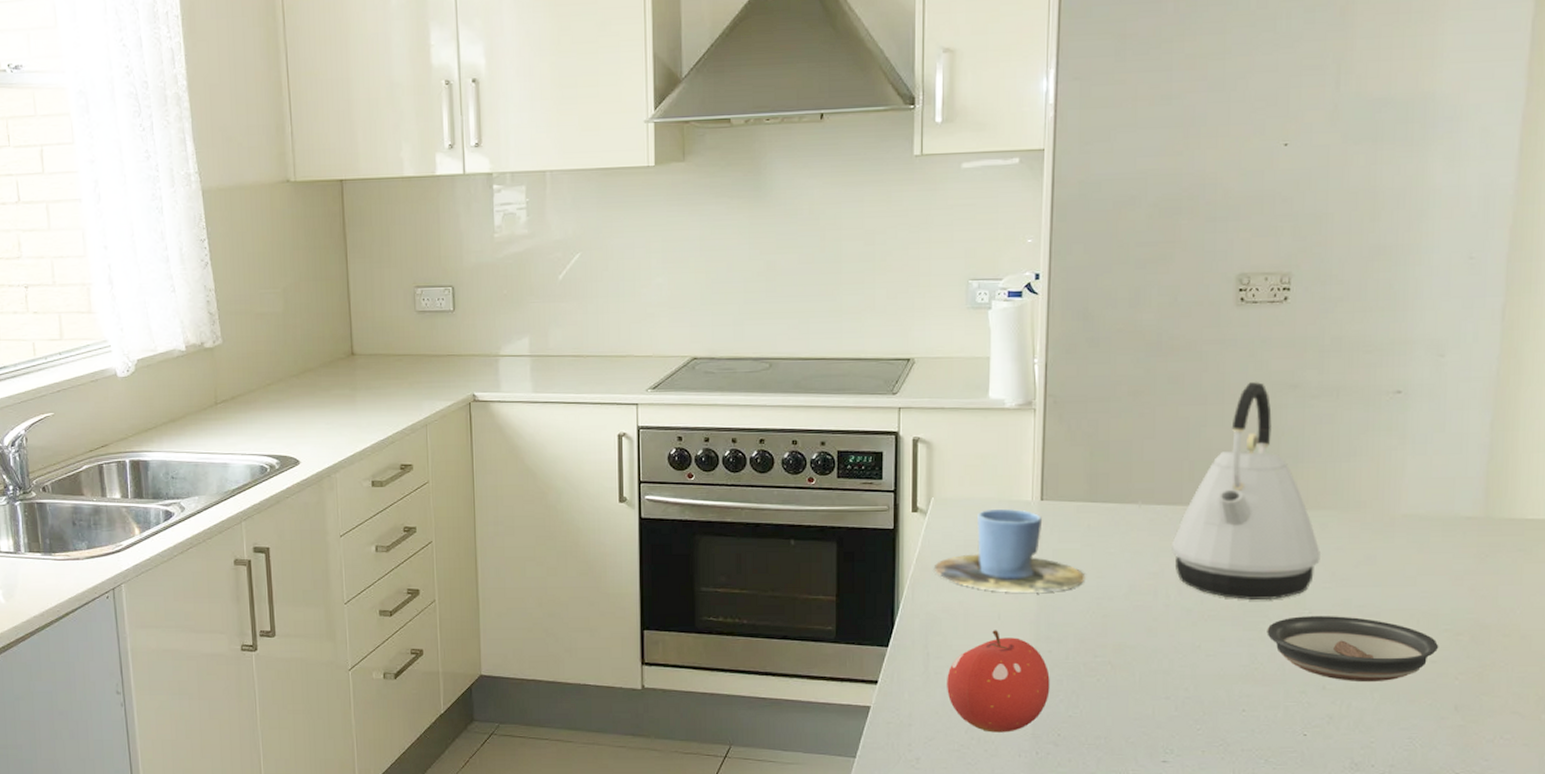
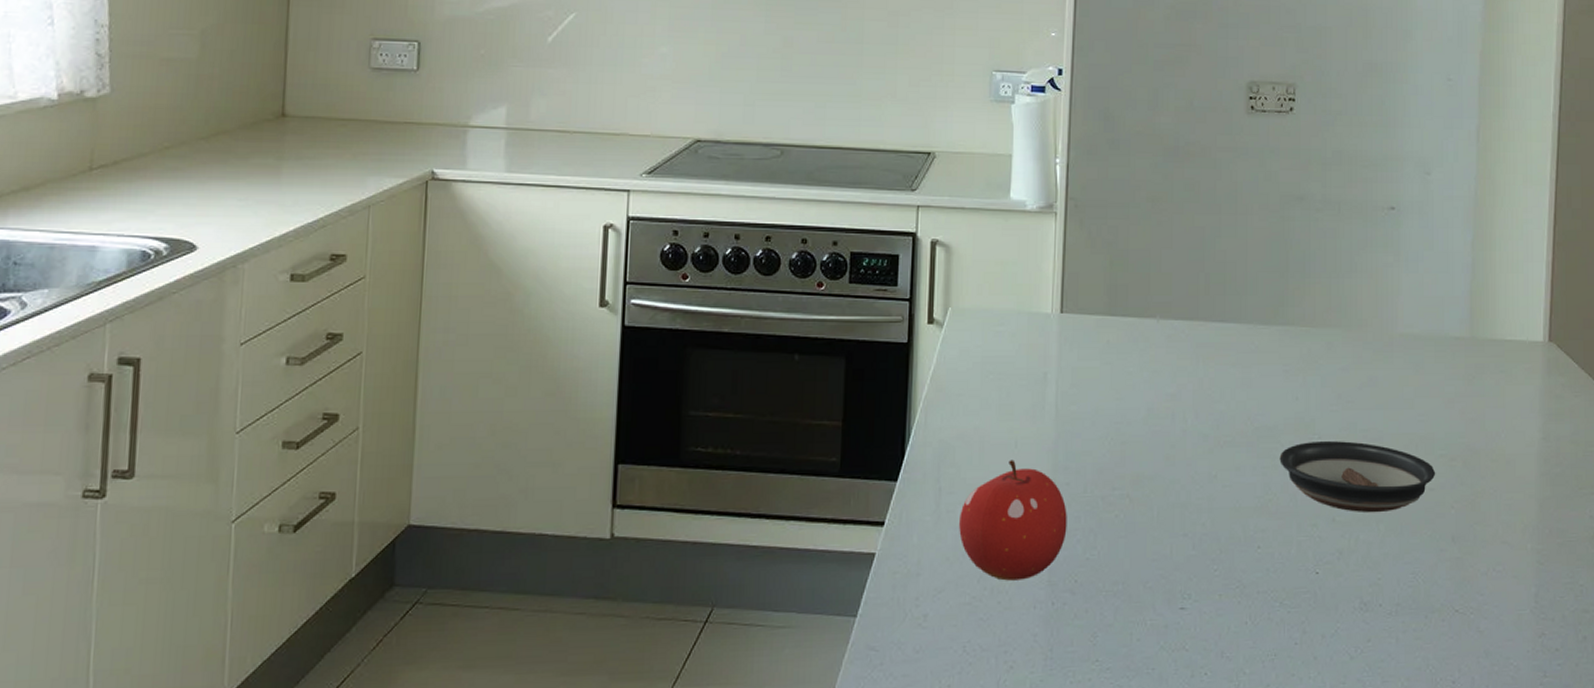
cup: present [935,508,1086,593] -> none [950,321,1104,417]
kettle: present [1170,382,1322,601] -> none [1187,193,1329,425]

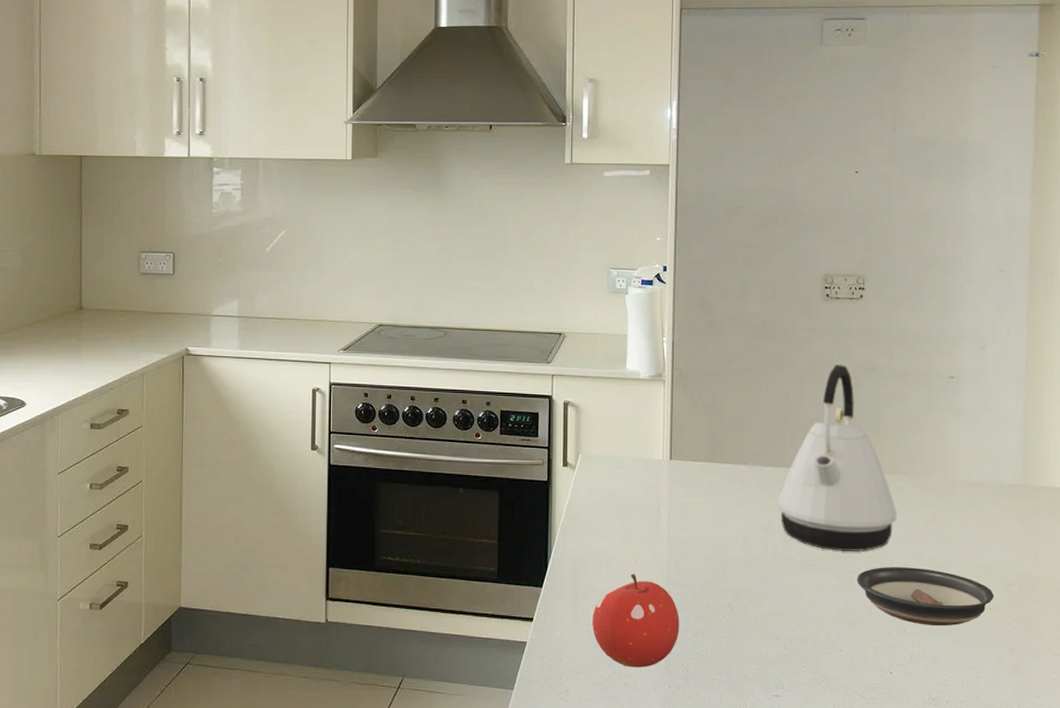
kettle: none [1187,193,1329,425] -> present [777,365,898,553]

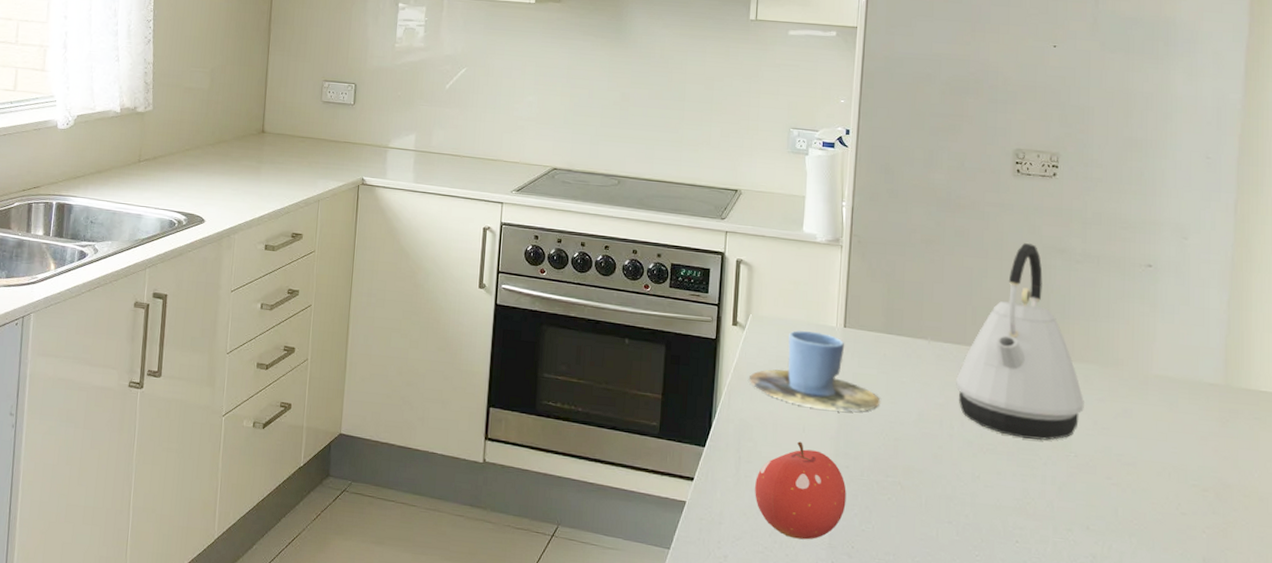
cup: none [582,466,708,541] -> present [749,330,881,412]
saucer: present [857,567,995,627] -> none [1038,458,1188,528]

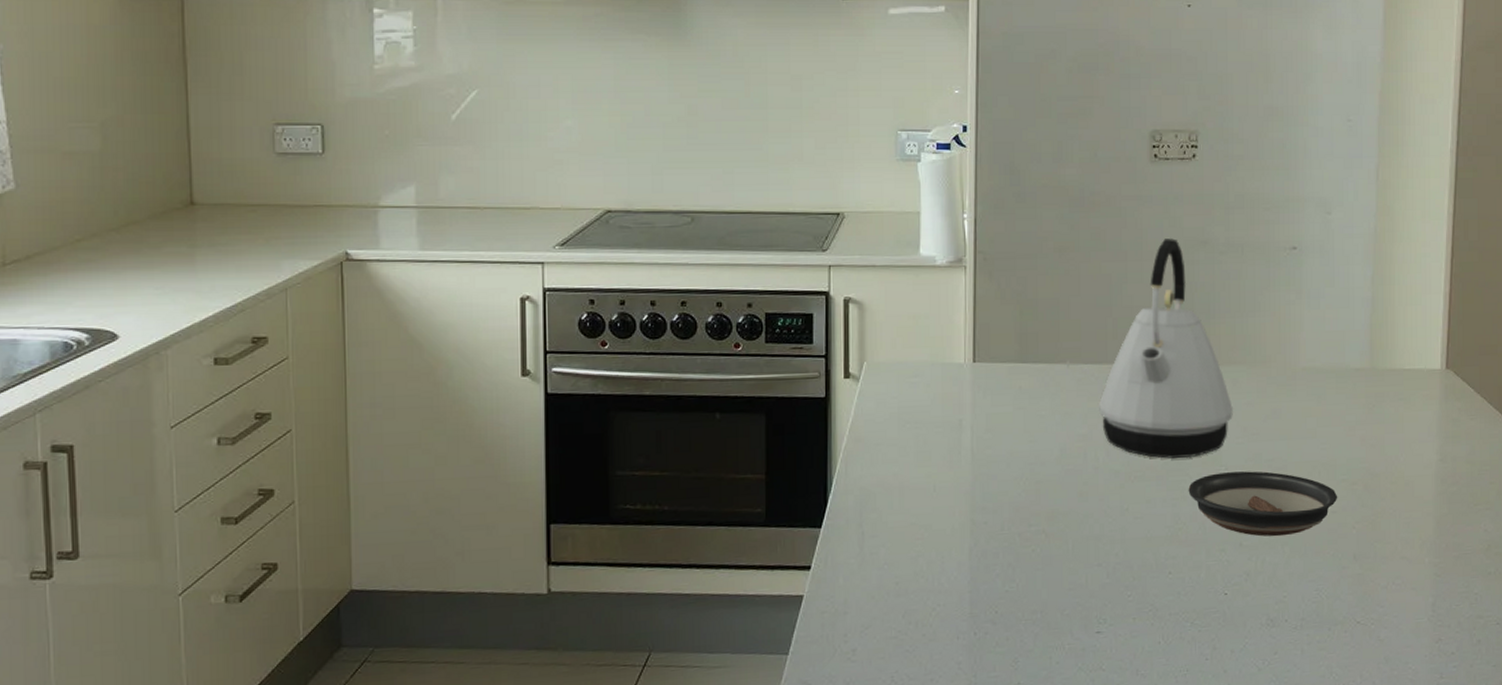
cup: present [749,330,881,412] -> none [868,371,1018,462]
fruit: present [755,441,847,540] -> none [883,503,986,615]
saucer: none [1038,458,1188,528] -> present [1188,471,1338,537]

